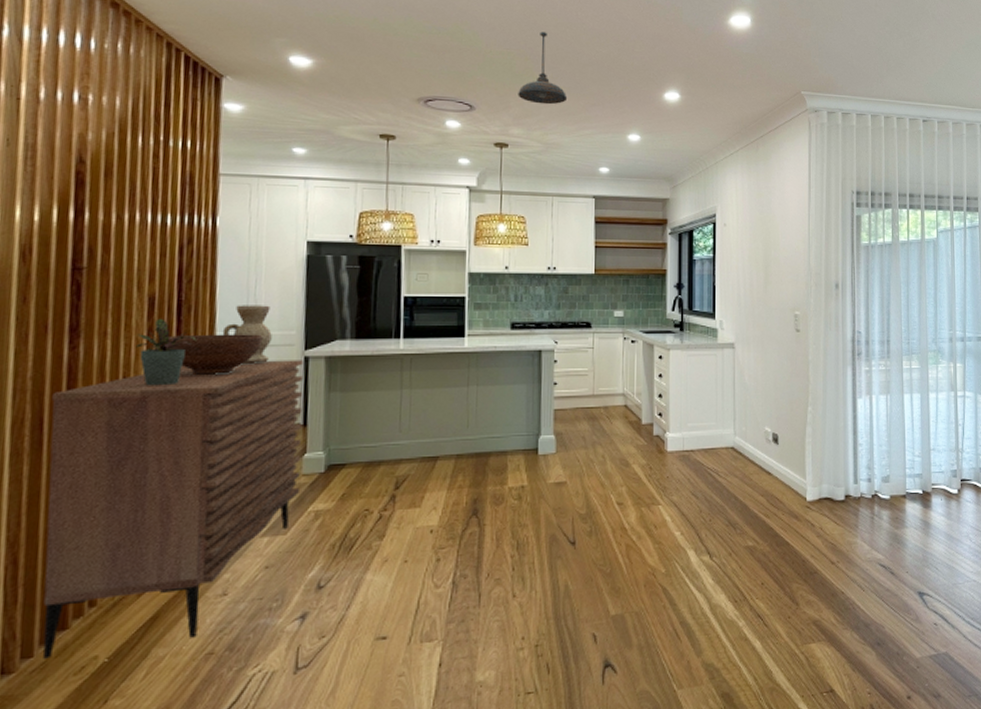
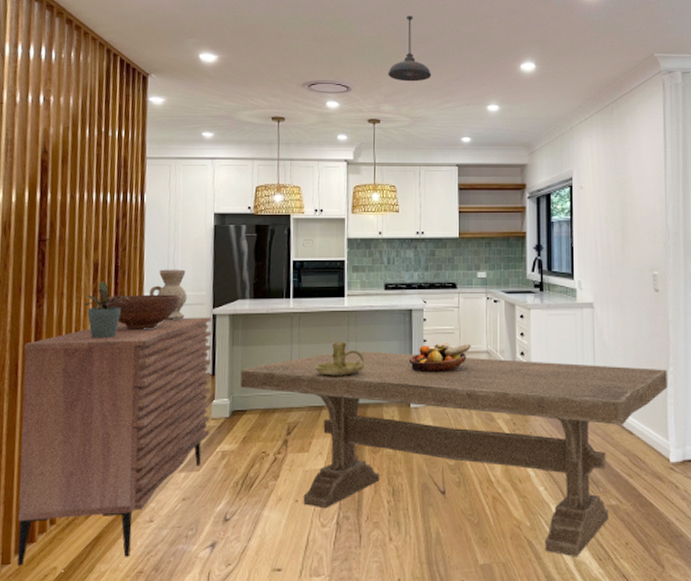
dining table: none [338,394,806,601] -> present [240,350,668,558]
candle holder: none [428,386,488,423] -> present [314,342,365,376]
fruit bowl: none [536,386,606,418] -> present [408,343,471,373]

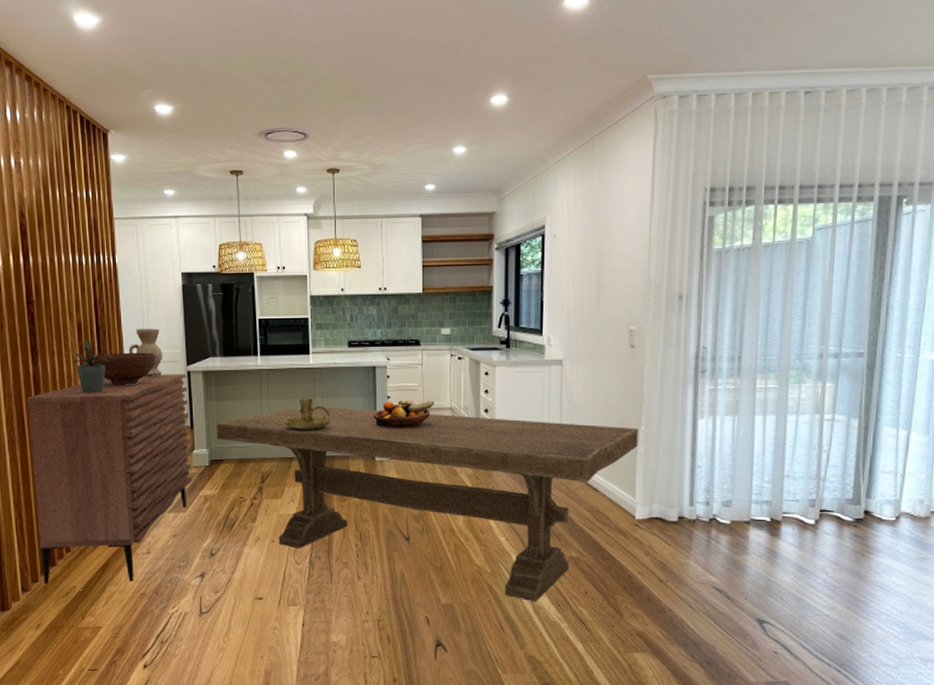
pendant light: present [388,15,432,82] -> none [346,47,393,125]

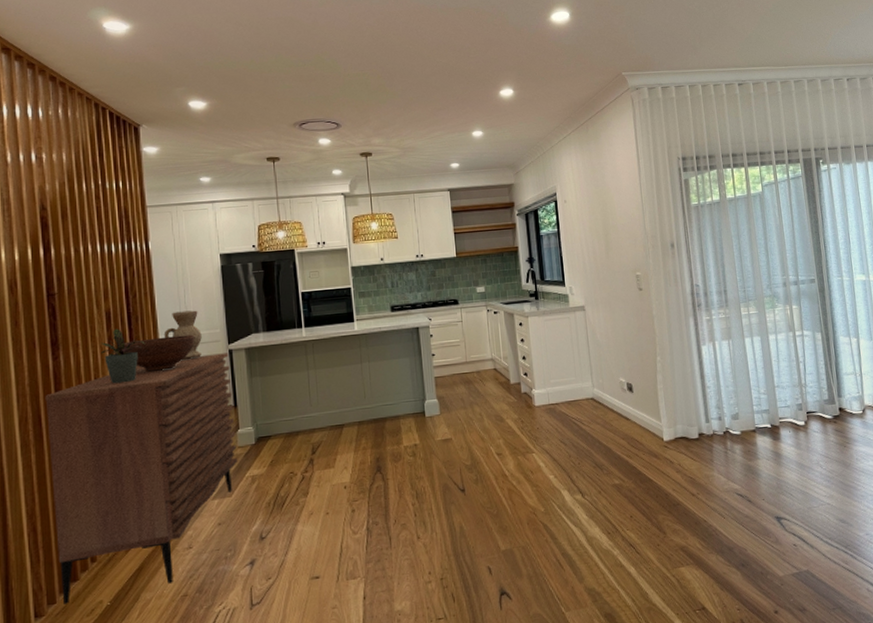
dining table: present [216,405,638,602] -> none [261,359,657,534]
candle holder: present [284,397,331,430] -> none [332,363,380,396]
fruit bowl: present [373,399,435,428] -> none [419,354,477,385]

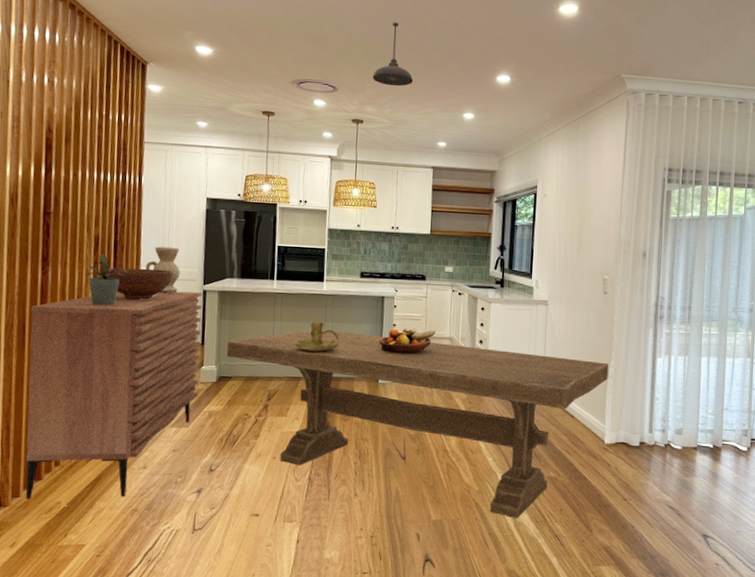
dining table: none [261,359,657,534] -> present [226,329,609,519]
candle holder: none [332,363,380,396] -> present [294,321,340,352]
pendant light: none [375,51,417,115] -> present [372,22,414,87]
fruit bowl: none [419,354,477,385] -> present [379,328,436,354]

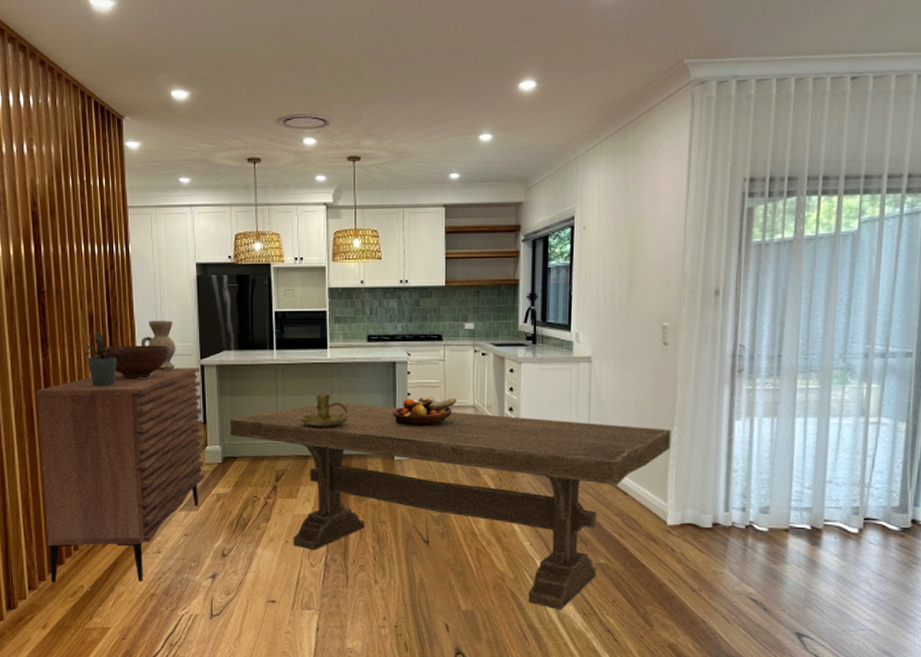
pendant light: present [372,22,414,87] -> none [368,30,417,111]

